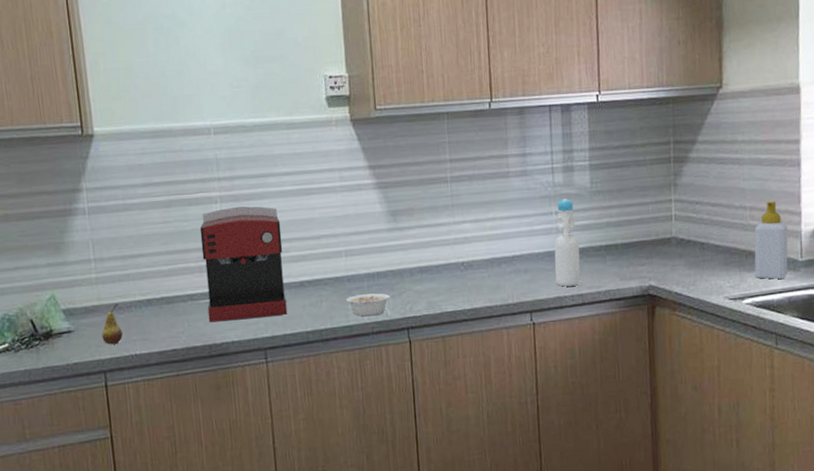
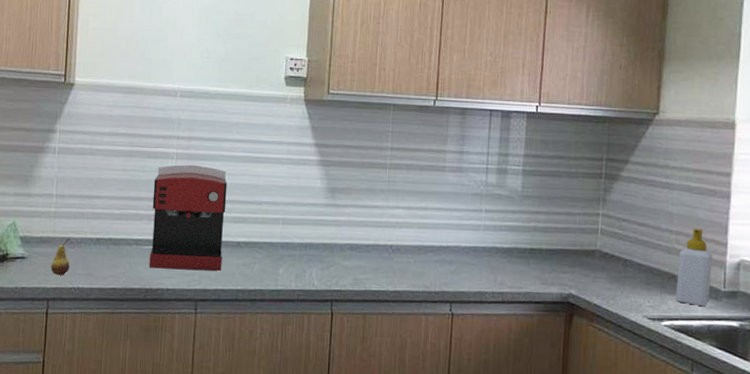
legume: present [346,293,395,317] -> none [278,262,324,284]
bottle: present [554,198,581,287] -> none [478,198,505,283]

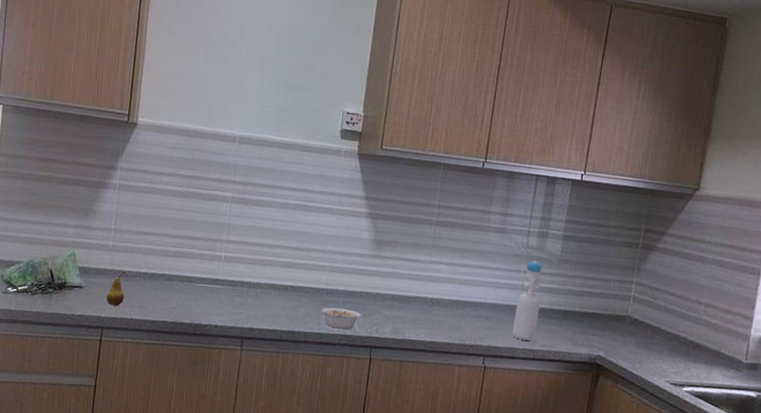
coffee maker: present [149,164,227,271] -> none [199,208,279,312]
legume: none [278,262,324,284] -> present [322,307,365,329]
bottle: none [478,198,505,283] -> present [512,260,542,341]
soap bottle: present [675,228,712,306] -> none [698,301,738,376]

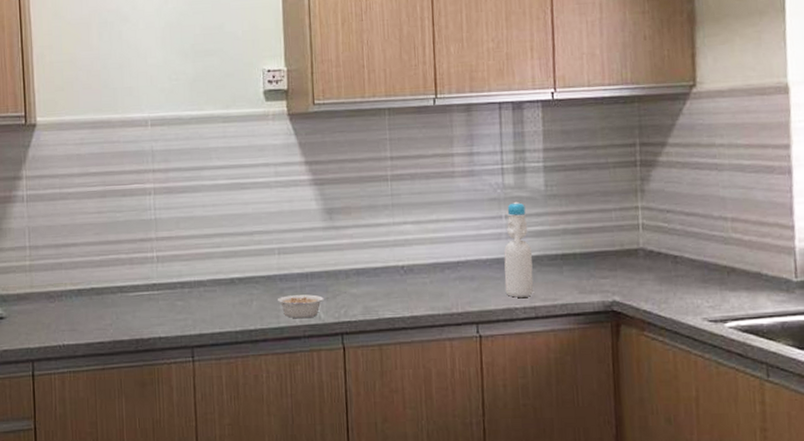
fruit: present [106,271,126,306] -> none [32,292,52,334]

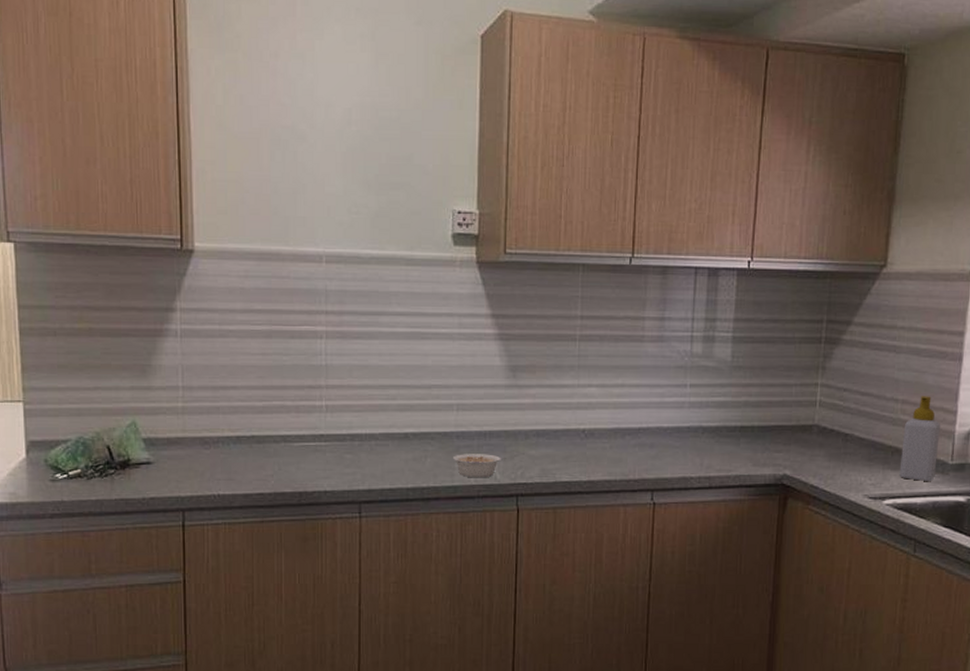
bottle: present [503,201,534,298] -> none [682,370,713,467]
soap bottle: none [737,212,780,301] -> present [899,396,940,481]

